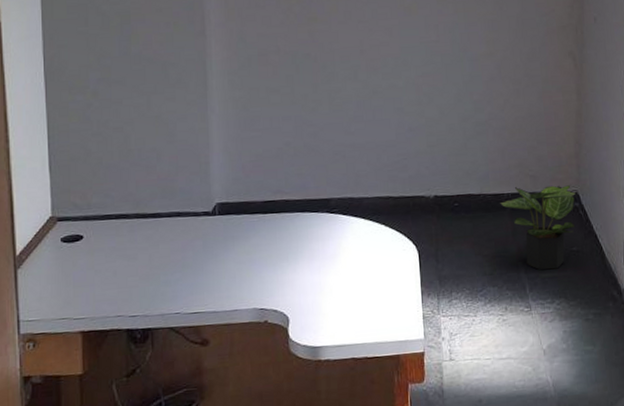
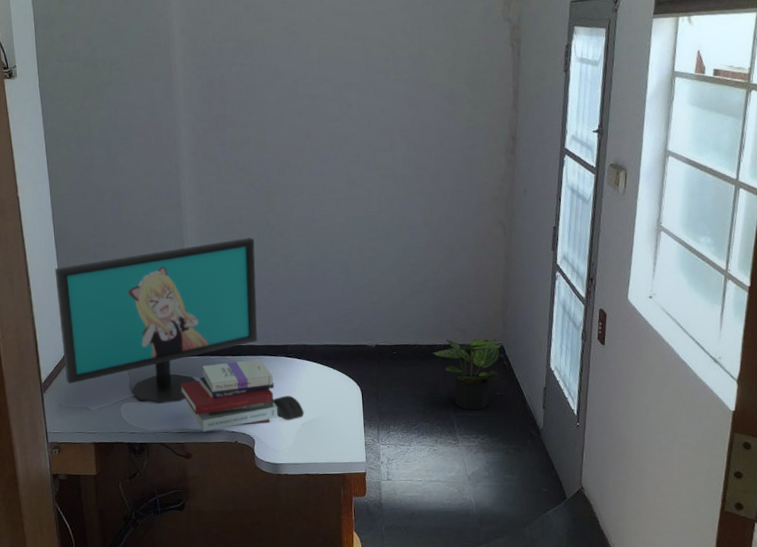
computer monitor: none [42,71,295,277] -> present [54,237,258,404]
books: none [197,217,318,311] -> present [180,359,278,432]
computer mouse: none [311,260,350,292] -> present [272,395,304,421]

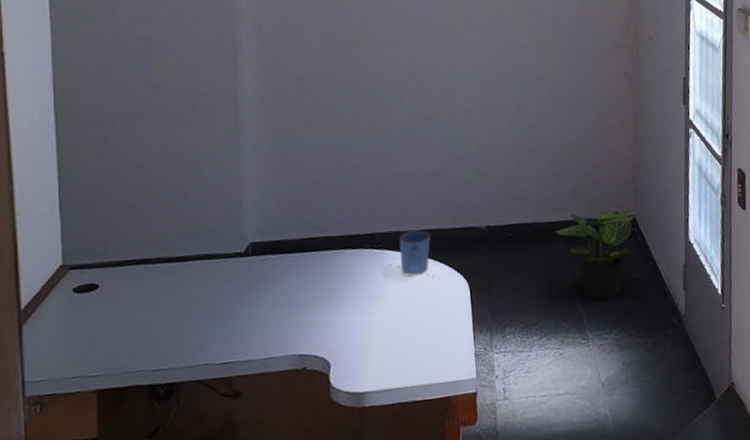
computer monitor: present [54,237,258,404] -> none [51,99,336,326]
books: present [180,359,278,432] -> none [228,254,362,359]
computer mouse: present [272,395,304,421] -> none [354,299,397,334]
mug: none [306,345,331,380] -> present [399,230,431,276]

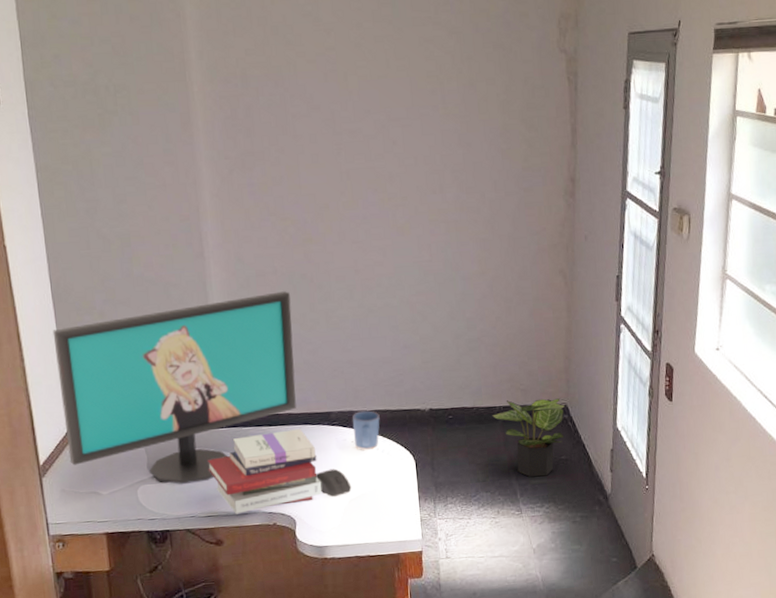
computer monitor: none [51,99,336,326] -> present [52,291,296,484]
books: none [228,254,362,359] -> present [208,429,322,514]
computer mouse: none [354,299,397,334] -> present [315,468,352,498]

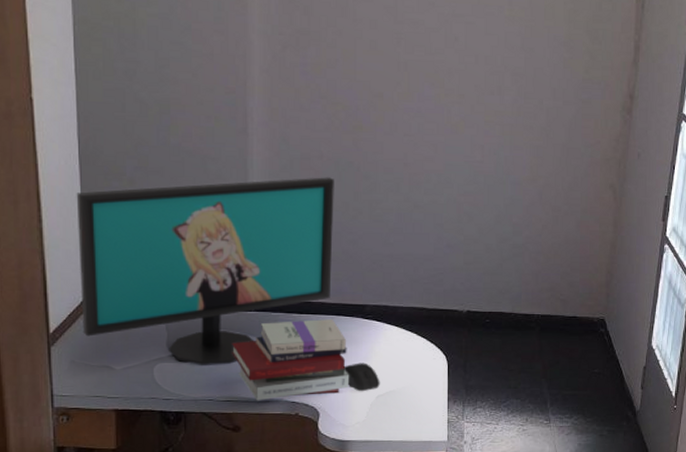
mug: present [352,410,380,450] -> none [387,307,416,346]
potted plant: present [491,398,566,477] -> none [529,309,604,388]

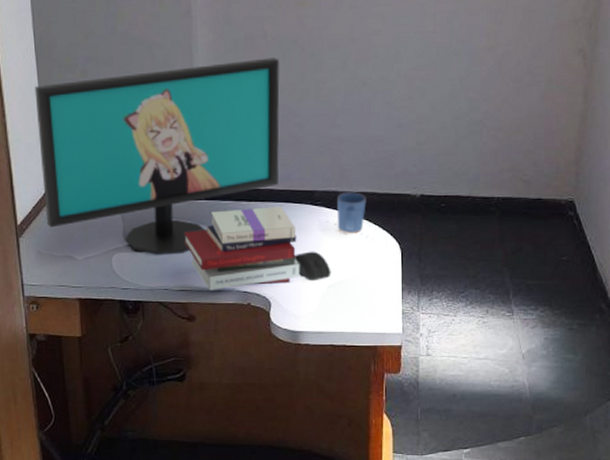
mug: none [387,307,416,346] -> present [336,192,366,234]

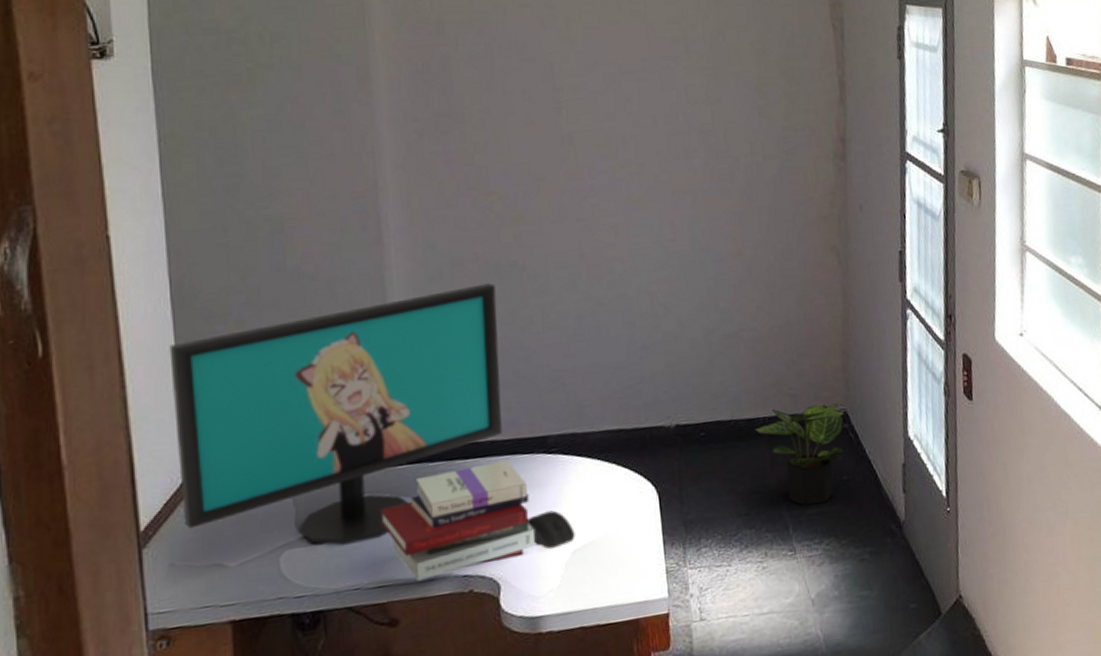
mug: present [336,192,366,234] -> none [576,431,612,484]
potted plant: none [488,191,573,277] -> present [754,403,846,506]

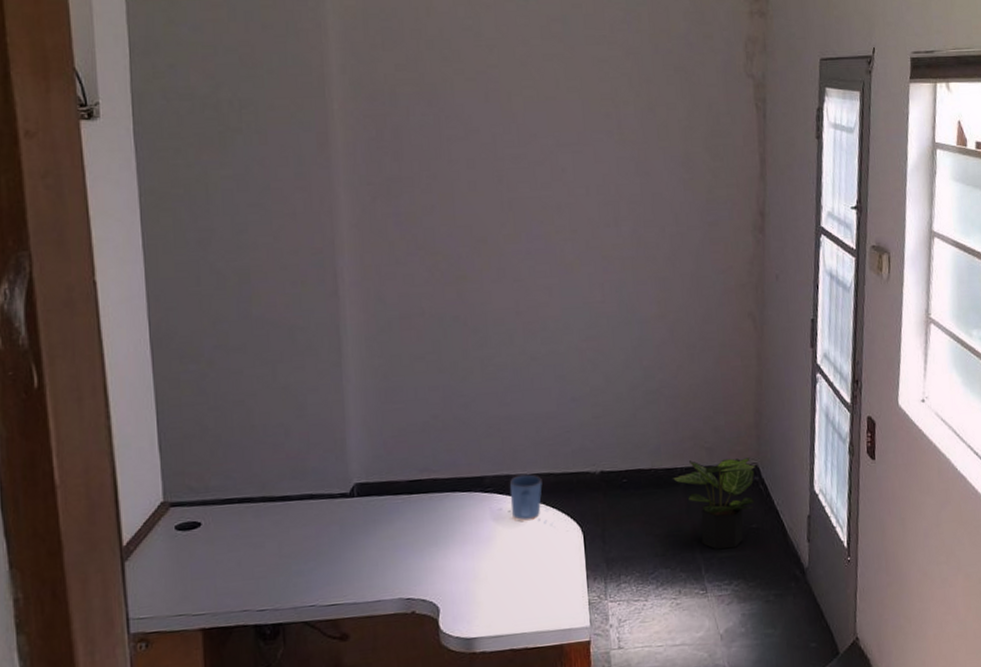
computer monitor: present [169,283,502,546] -> none [148,336,444,567]
books: present [380,460,536,582] -> none [334,497,472,602]
computer mouse: present [526,510,575,550] -> none [464,543,508,579]
mug: none [576,431,612,484] -> present [509,474,542,521]

